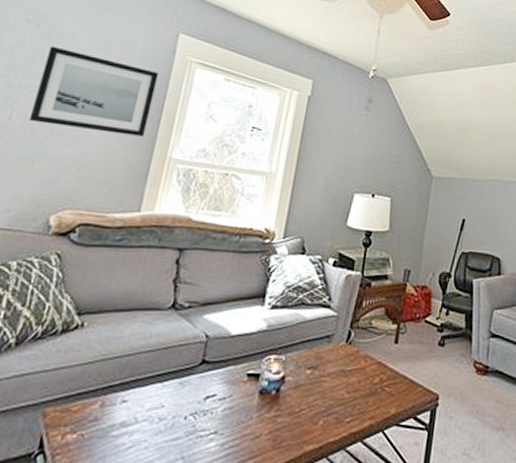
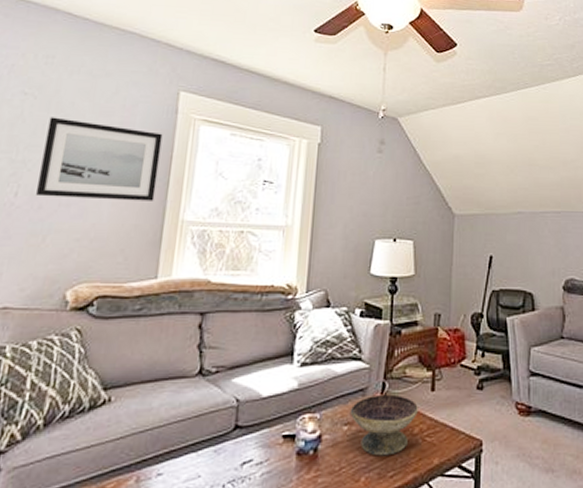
decorative bowl: none [314,342,381,402] -> present [349,394,418,456]

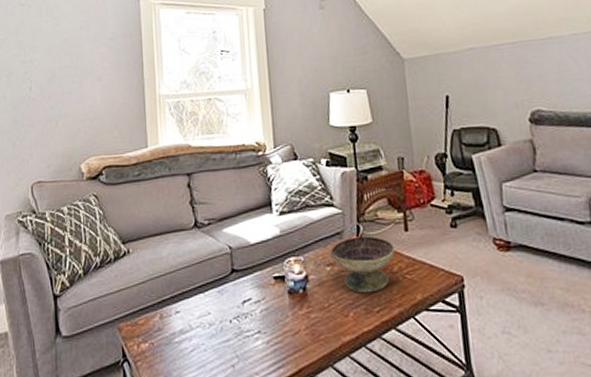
wall art: present [36,117,163,201] -> none [43,20,134,89]

